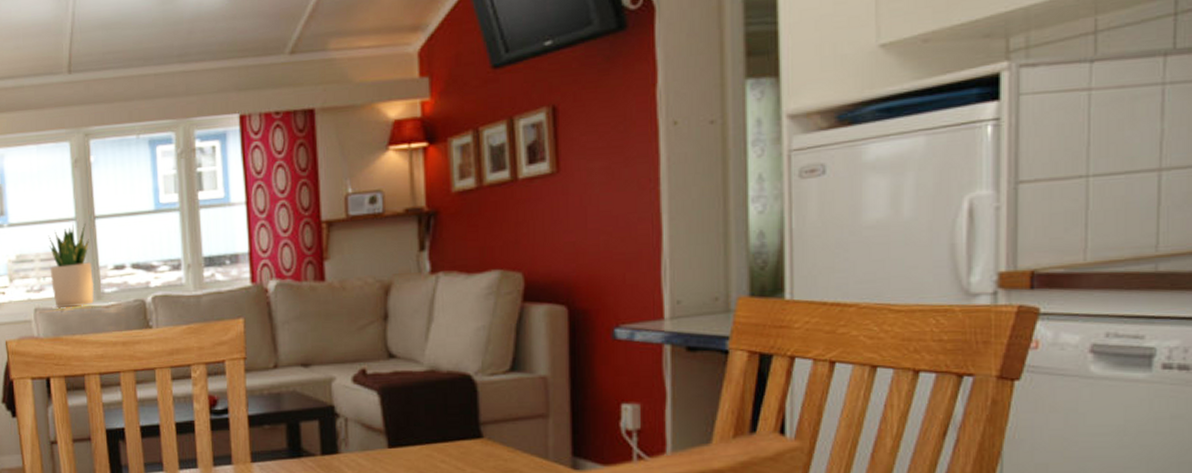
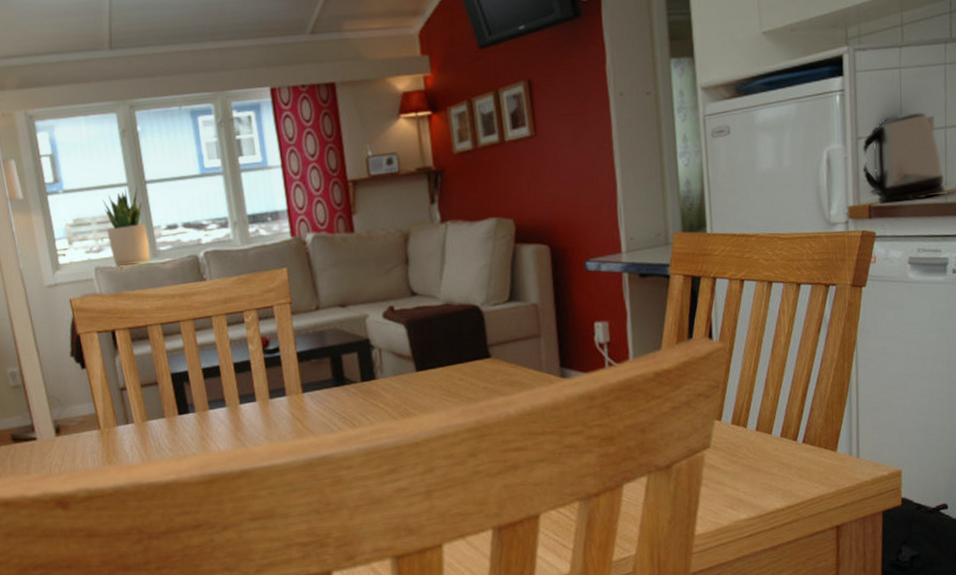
kettle: none [1023,148,1157,273] -> present [862,112,946,206]

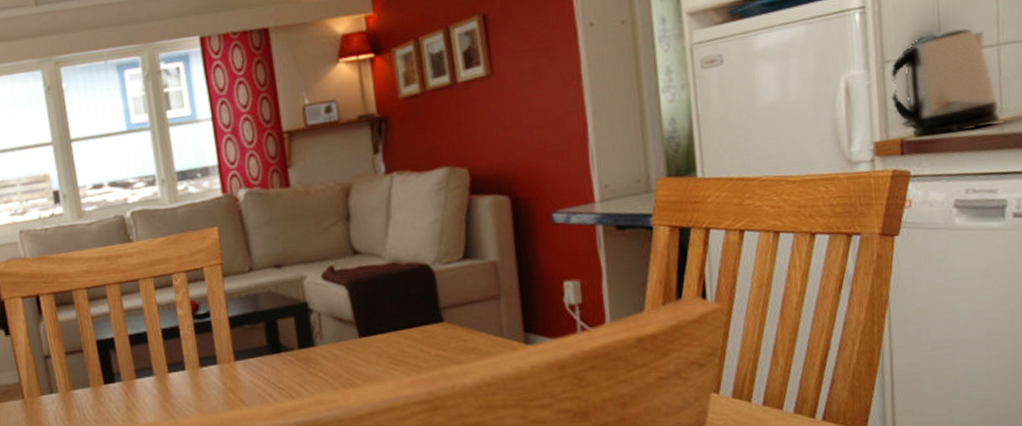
planter: present [103,187,151,266] -> none [28,146,76,228]

